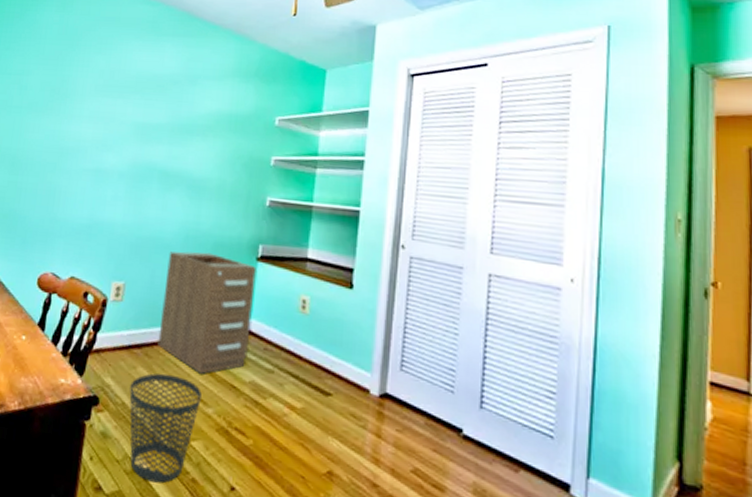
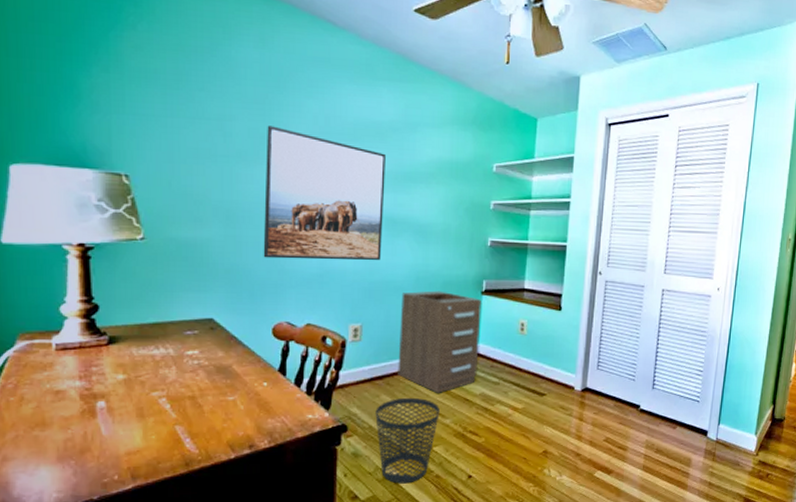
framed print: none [39,79,164,215] -> present [263,125,386,261]

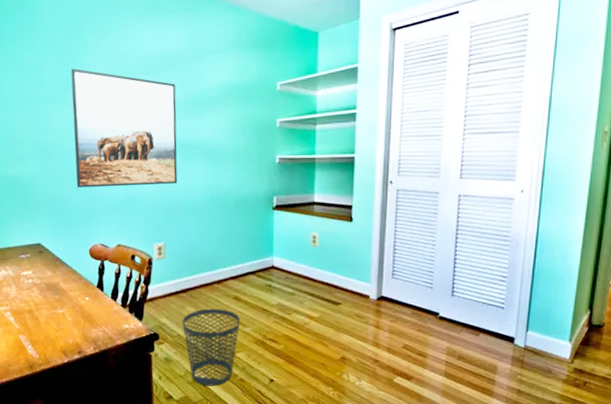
filing cabinet: present [398,290,482,393] -> none [198,208,274,304]

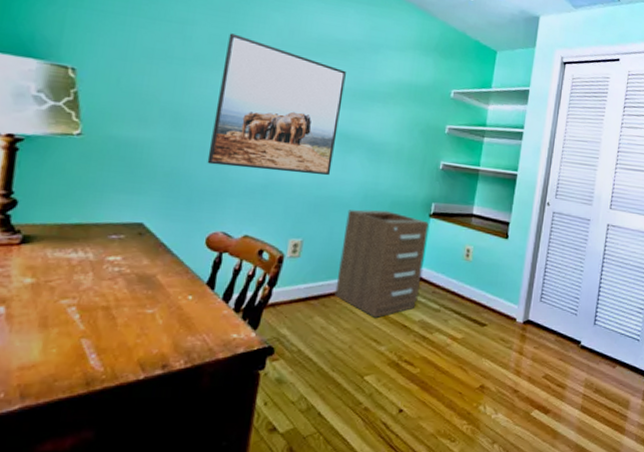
wastebasket: present [182,308,240,386] -> none [305,320,376,416]
filing cabinet: none [198,208,274,304] -> present [335,209,429,318]

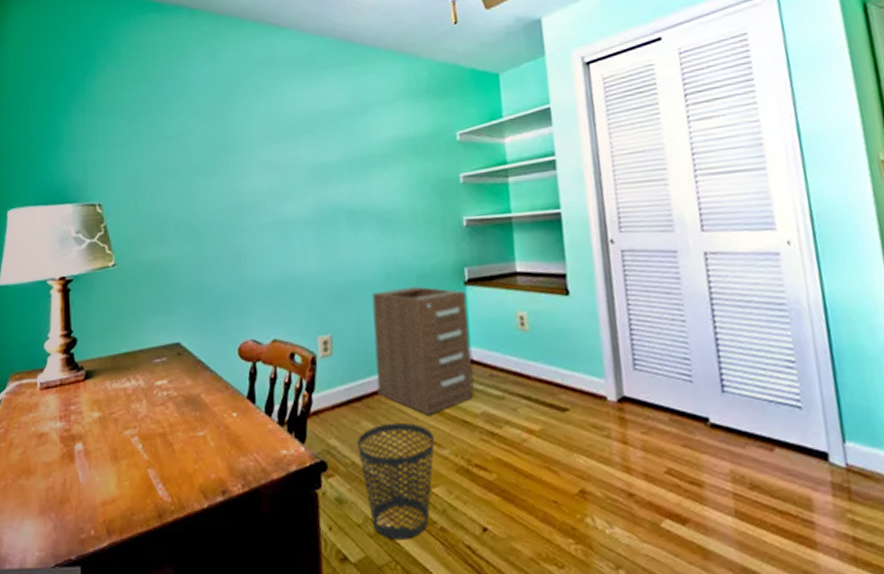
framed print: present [207,33,346,176] -> none [221,134,345,271]
wastebasket: none [305,320,376,416] -> present [357,422,435,540]

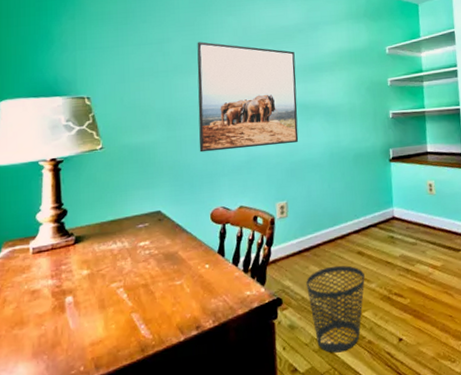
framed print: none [221,134,345,271] -> present [197,42,299,153]
filing cabinet: present [372,286,474,415] -> none [319,163,395,259]

